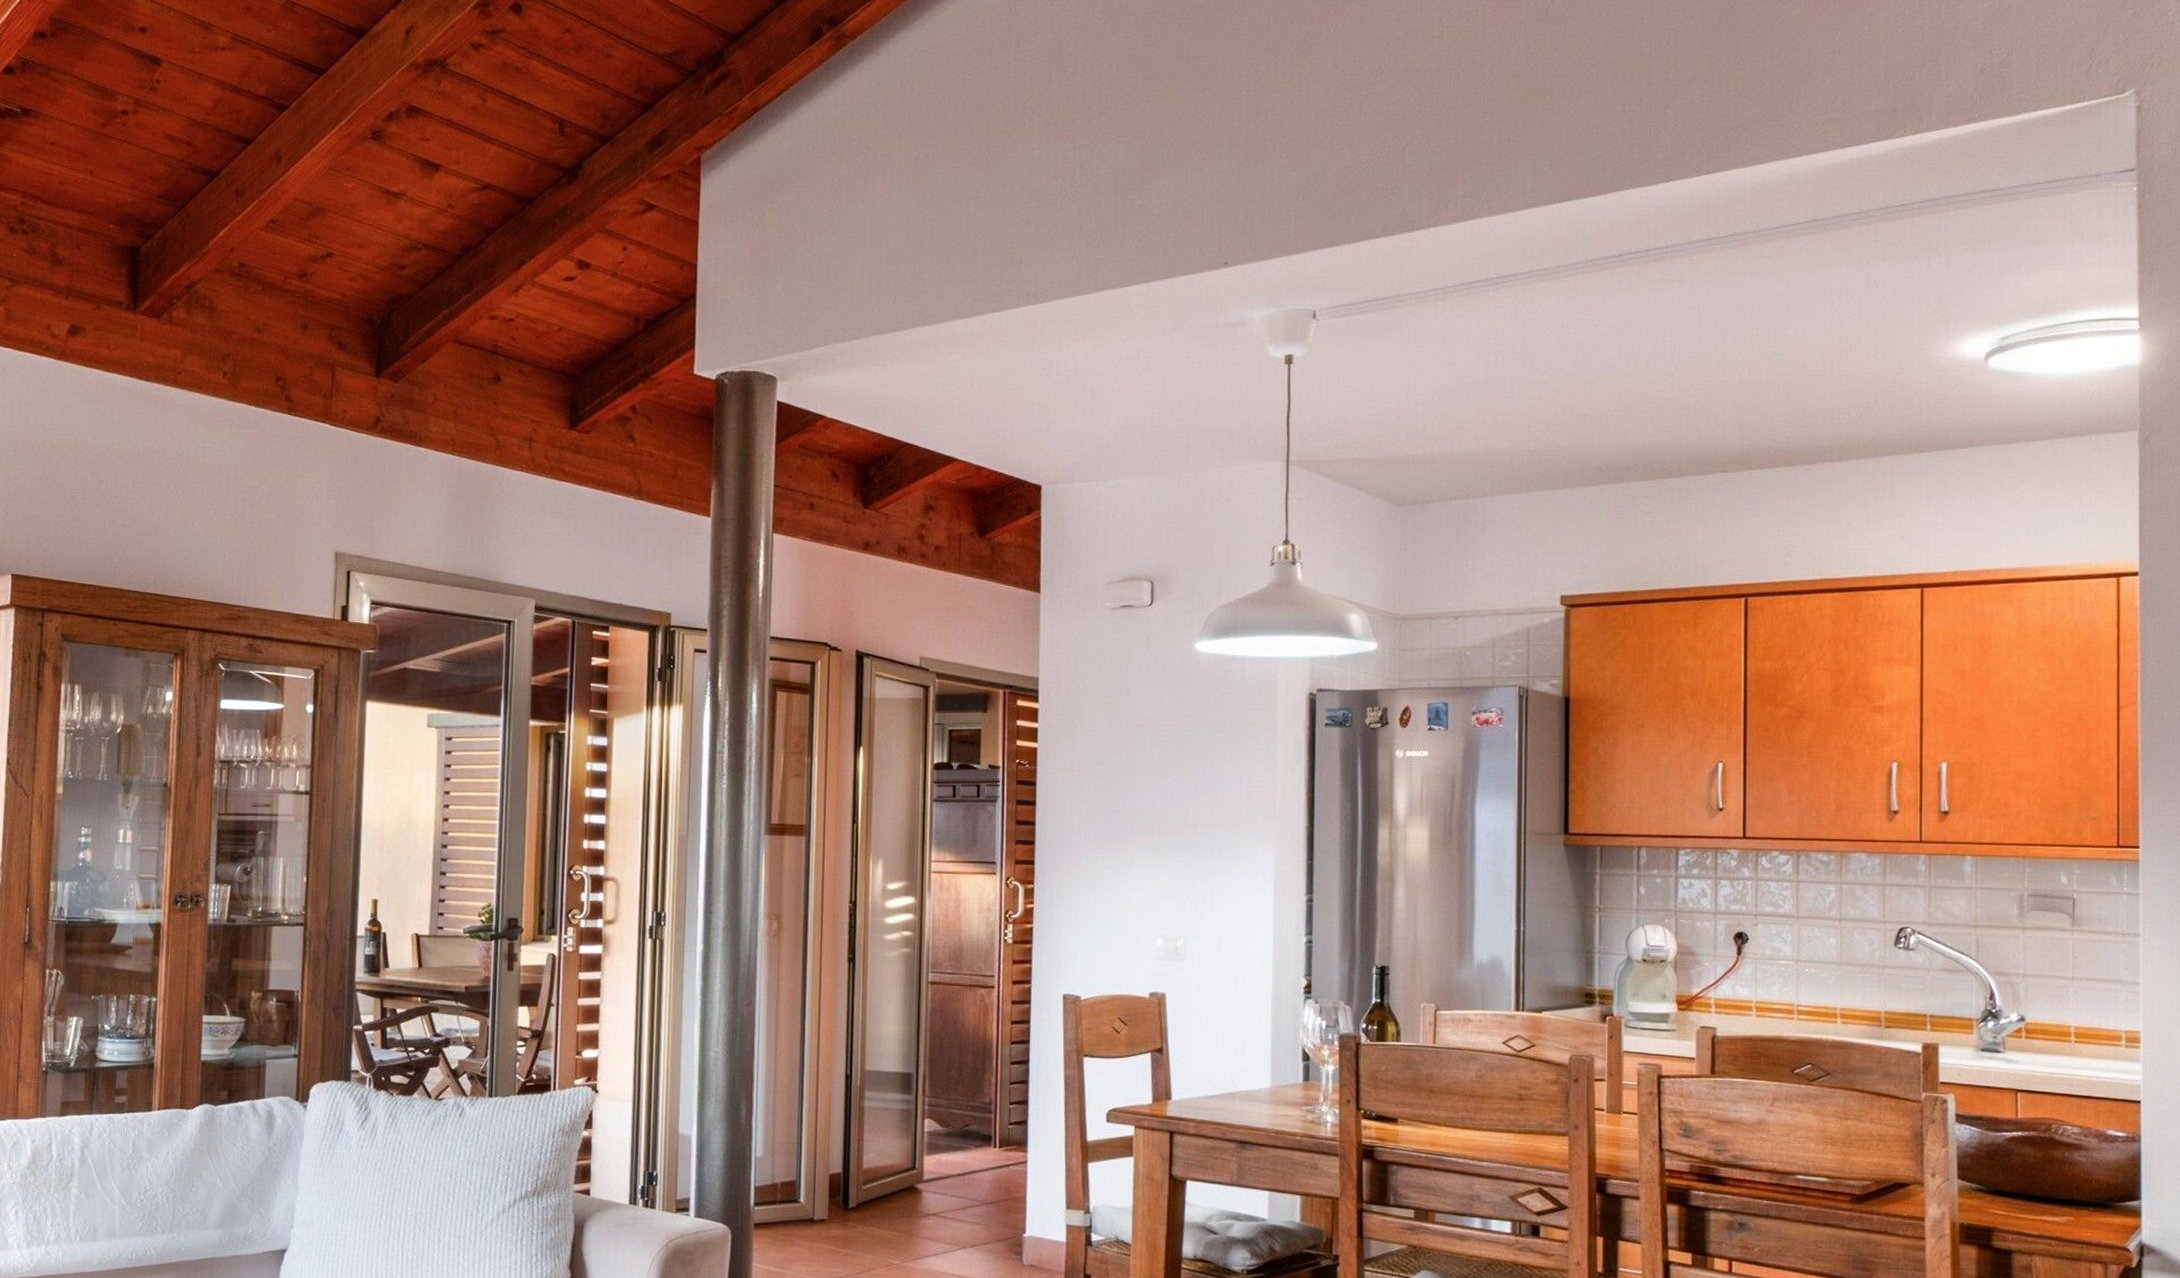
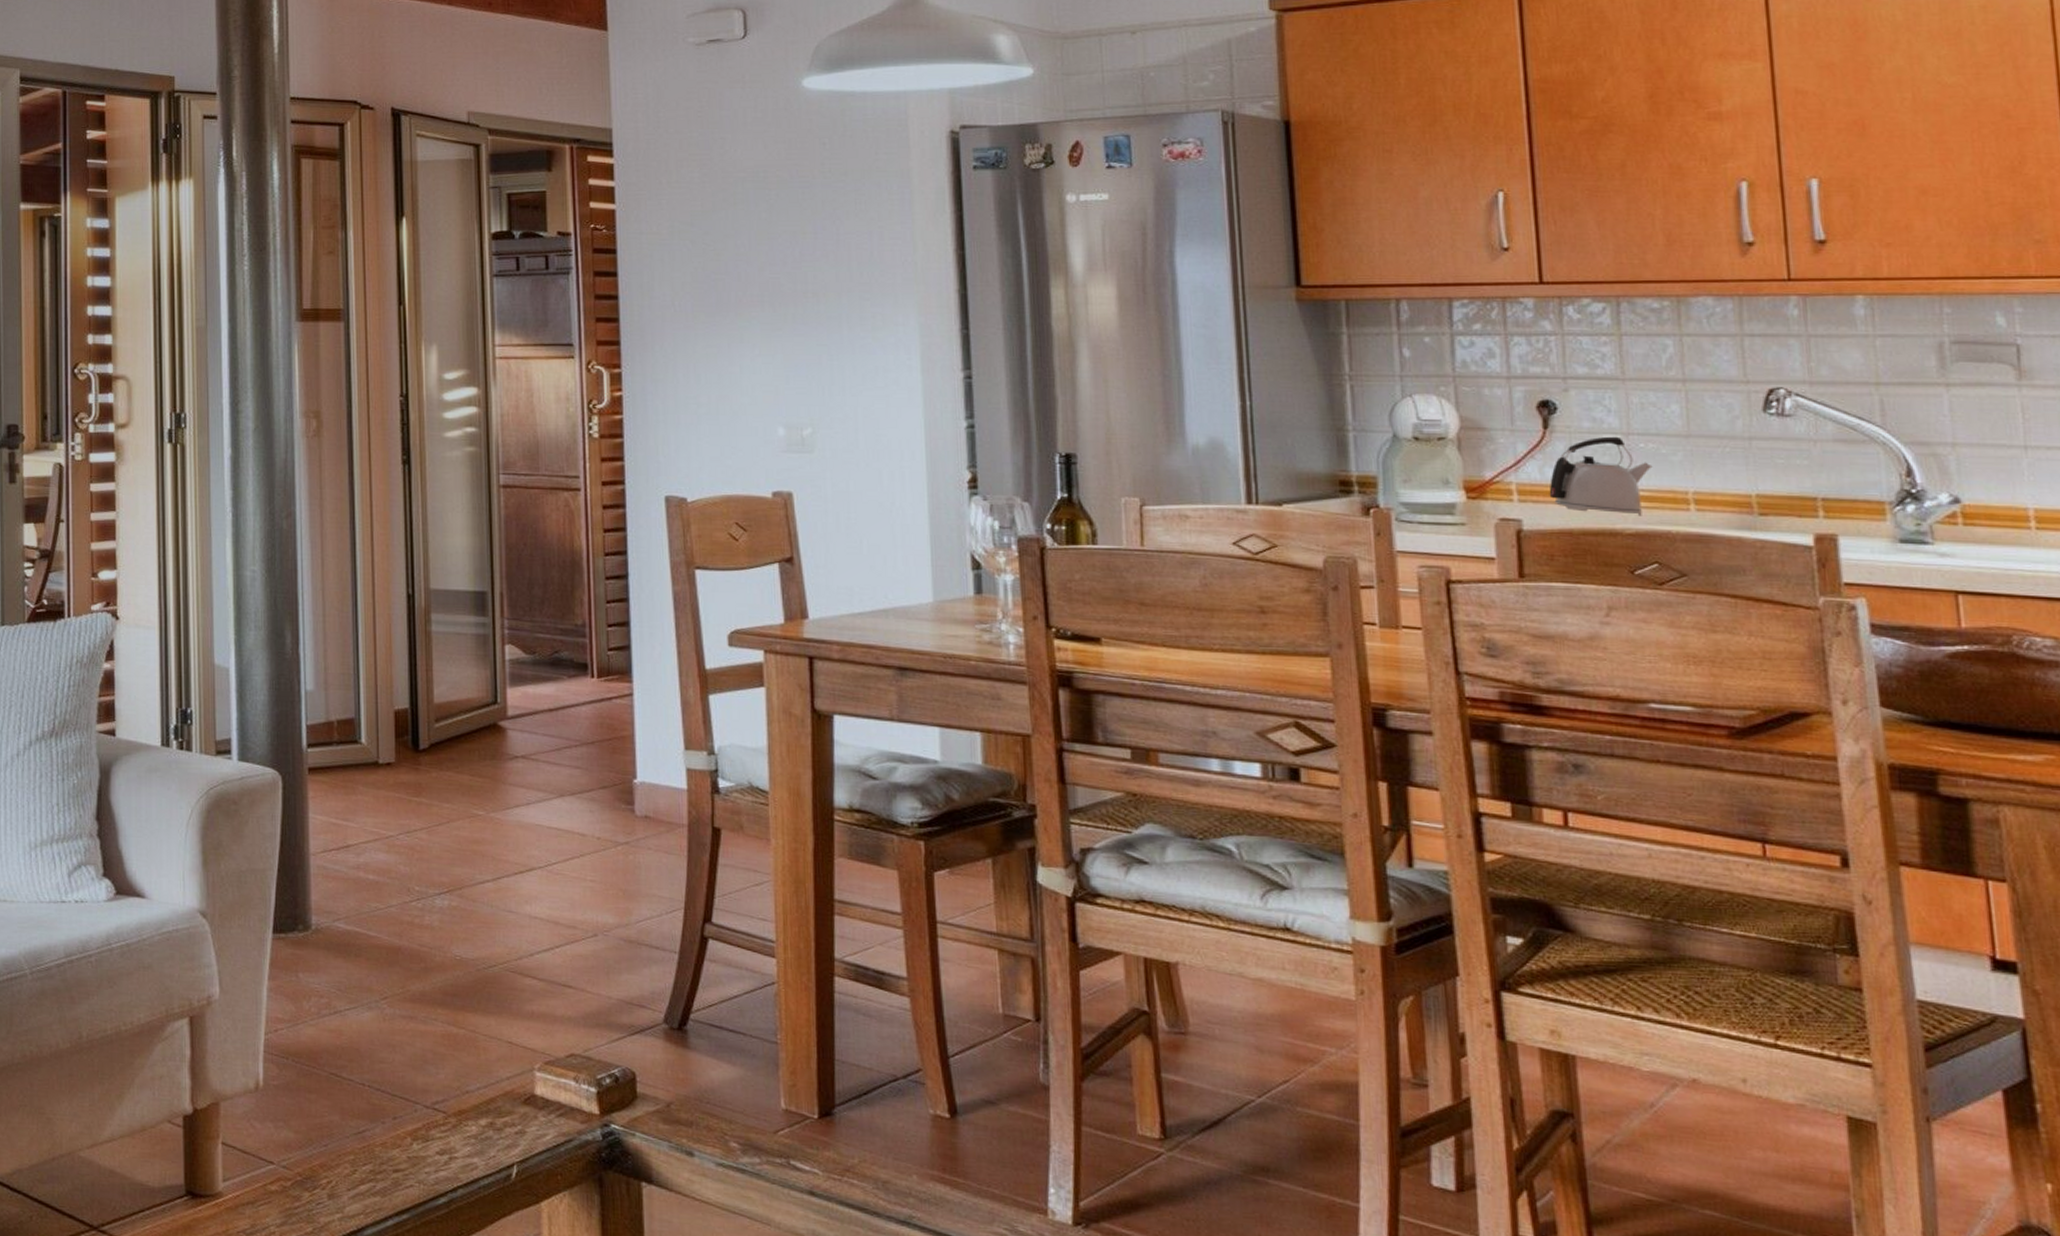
kettle: none [1738,962,1813,1027] -> present [1549,436,1653,516]

